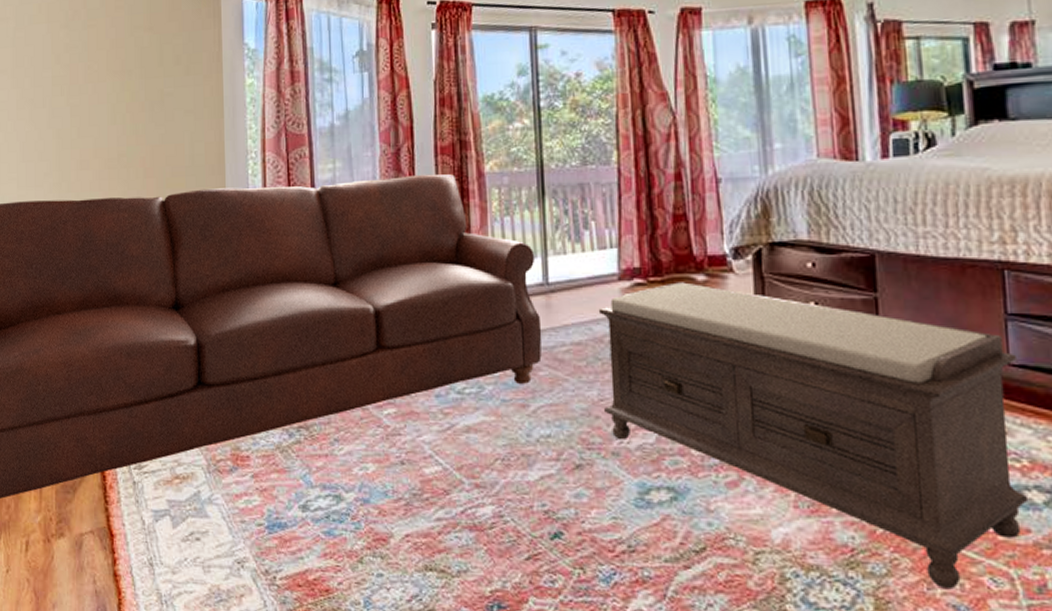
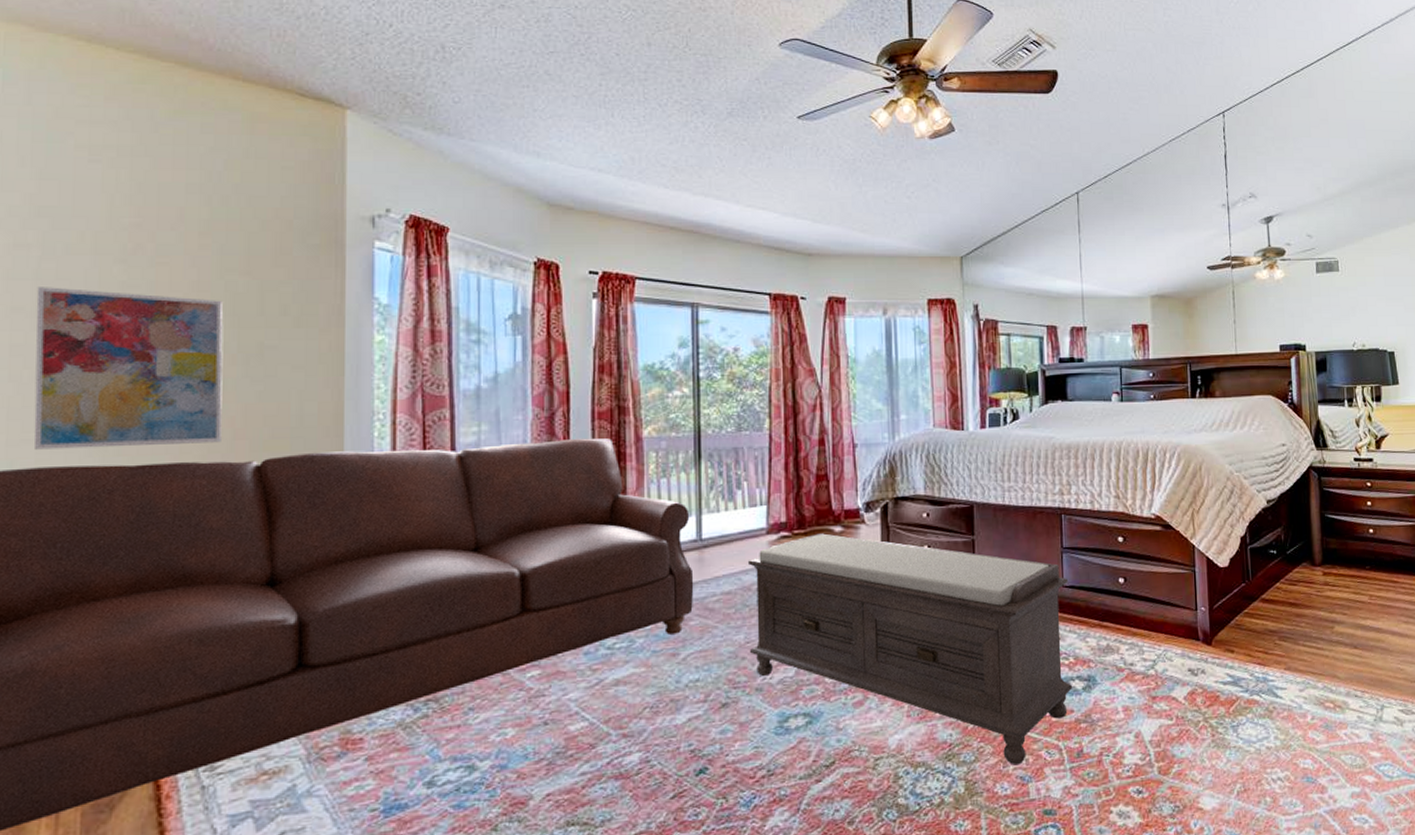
wall art: none [14,52,137,187] -> present [33,287,224,450]

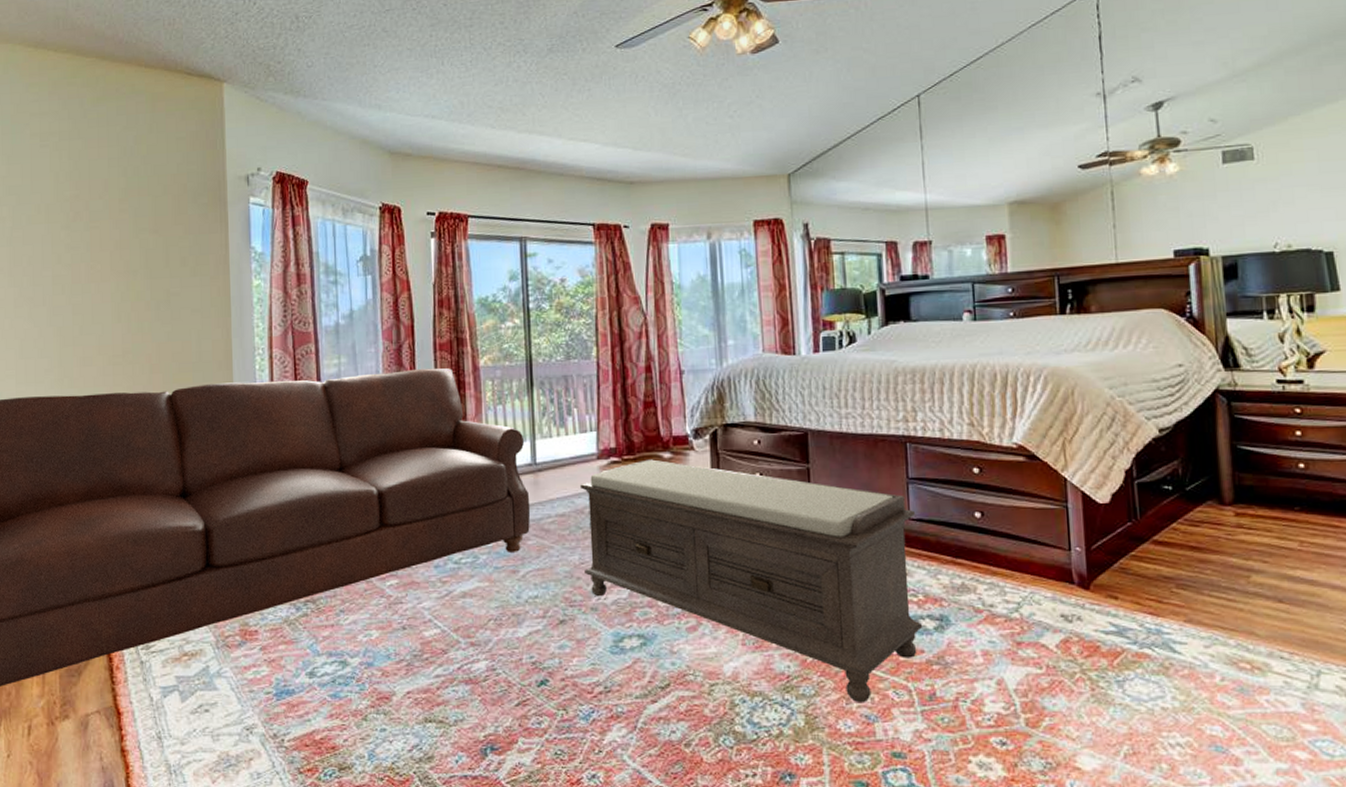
wall art: present [33,287,224,450] -> none [11,251,142,383]

